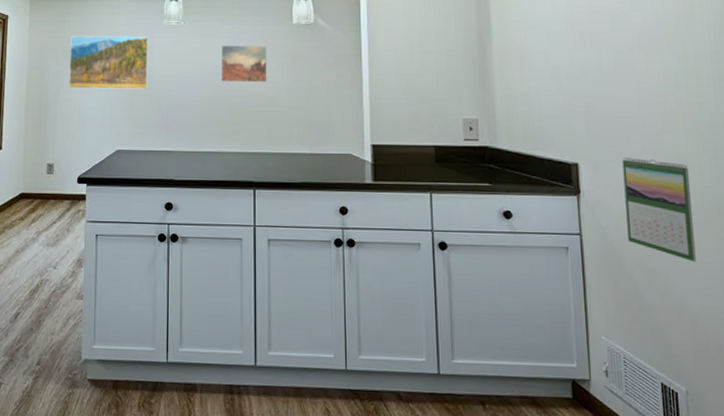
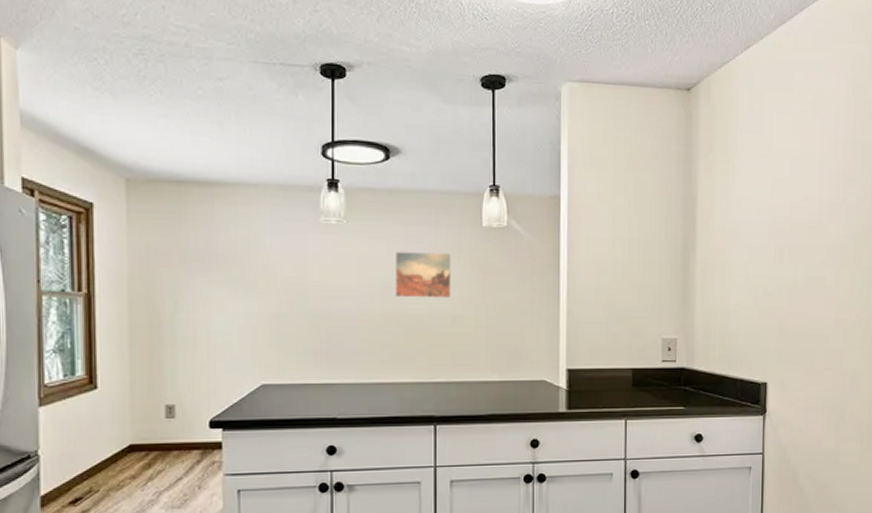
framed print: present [69,36,148,89] -> none [190,234,300,307]
calendar: present [622,158,696,263] -> none [804,375,861,473]

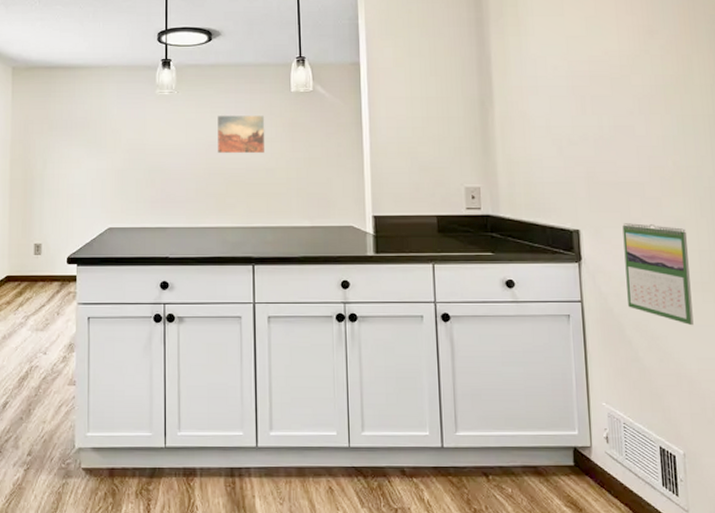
calendar: none [804,375,861,473] -> present [622,223,694,326]

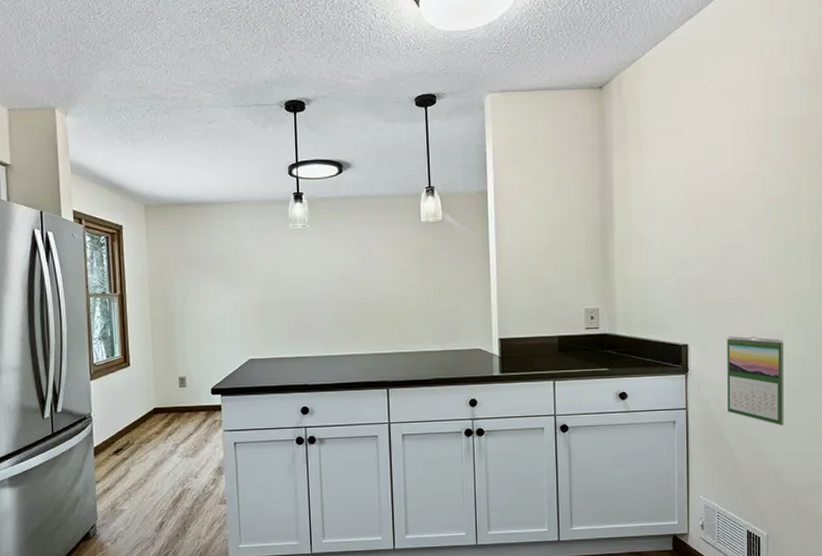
wall art: present [218,115,265,154] -> none [350,246,397,284]

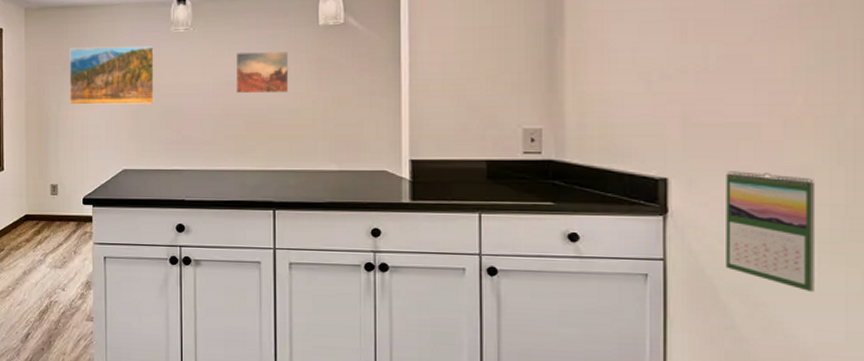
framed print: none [192,241,276,300] -> present [70,46,154,105]
wall art: none [350,246,397,284] -> present [237,52,289,93]

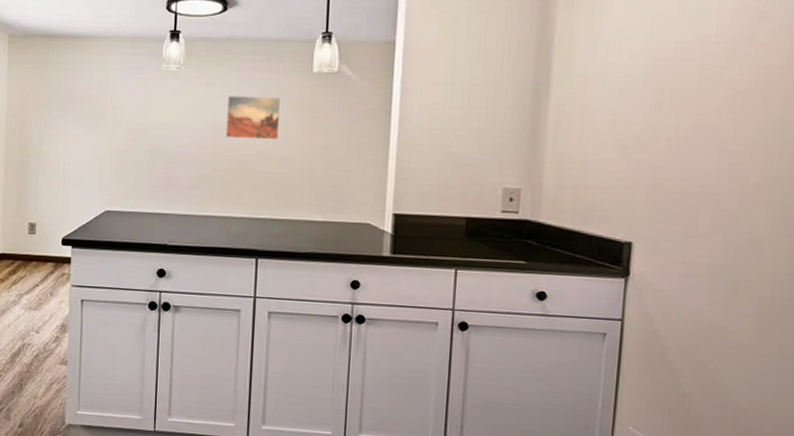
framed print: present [70,46,154,105] -> none [53,80,144,144]
calendar: present [726,171,816,293] -> none [677,238,763,355]

